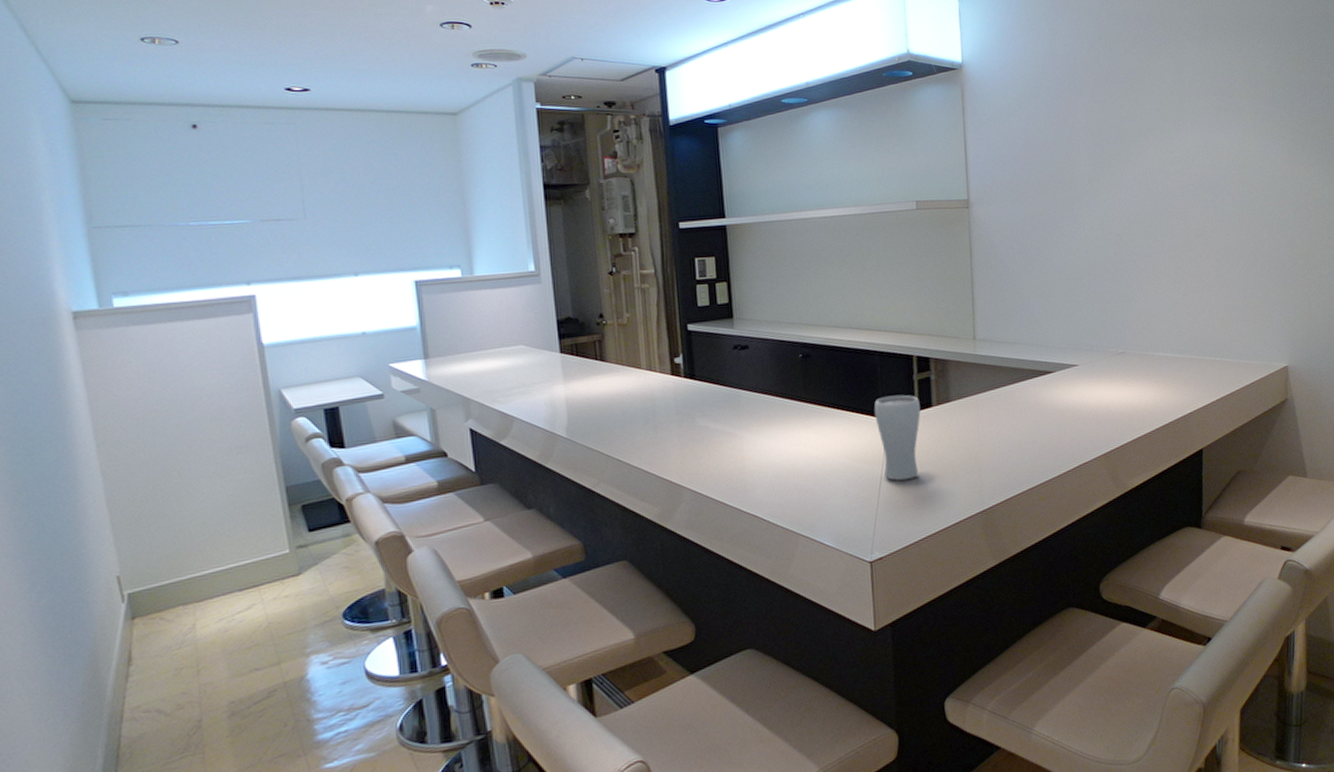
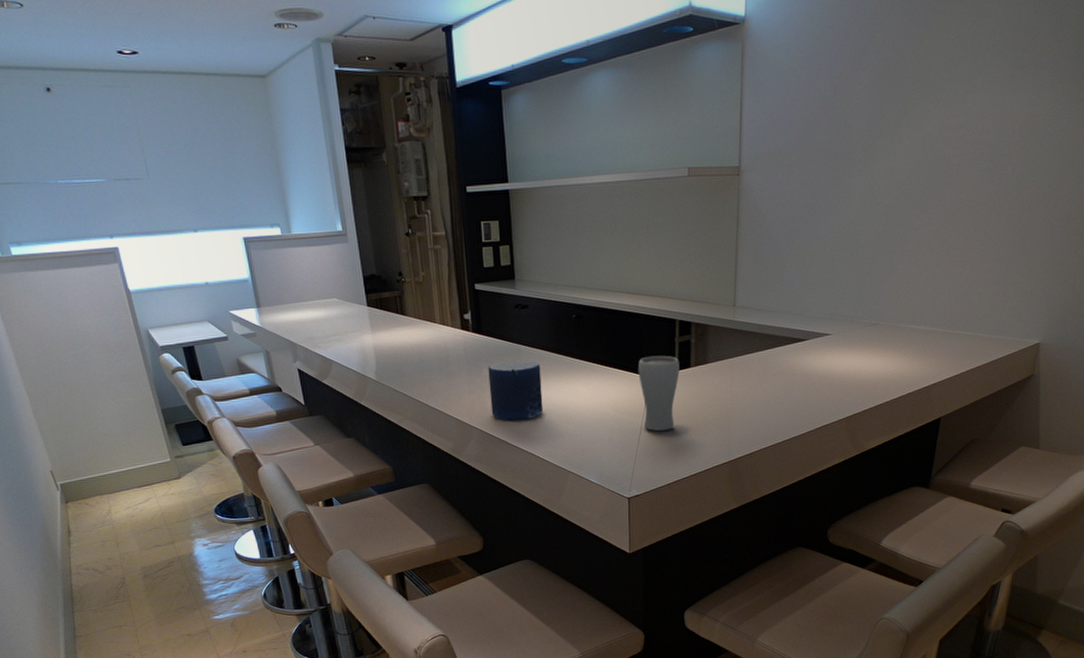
candle: none [702,406,768,478] -> present [488,360,543,421]

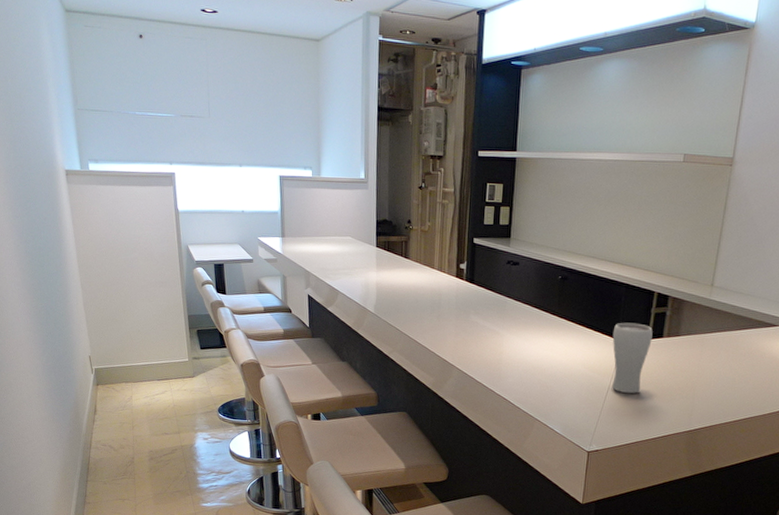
candle: present [488,360,543,421] -> none [472,311,523,366]

